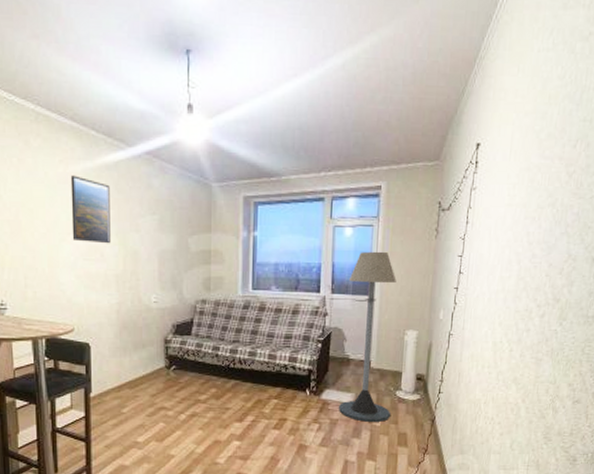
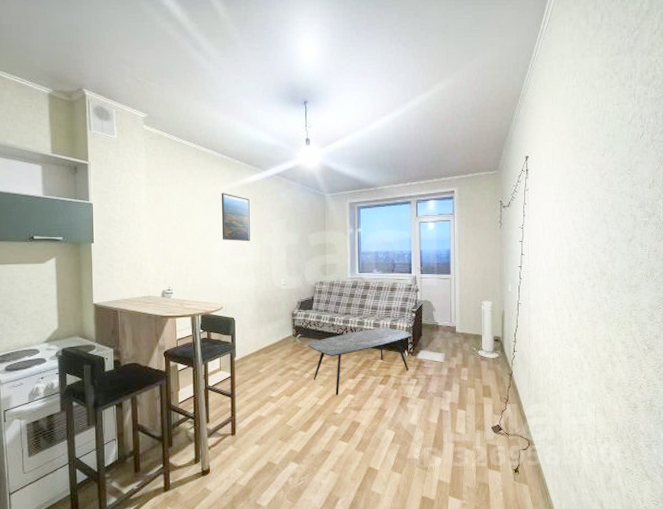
coffee table: none [183,359,317,442] -> present [307,327,413,395]
floor lamp: present [339,251,397,422] -> none [432,240,475,377]

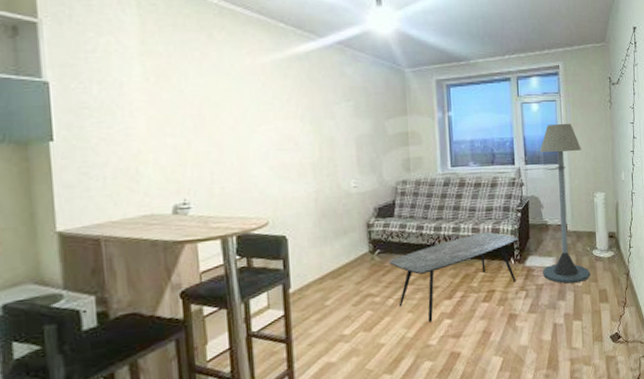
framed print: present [221,193,250,242] -> none [259,67,305,133]
floor lamp: none [432,240,475,377] -> present [539,123,590,284]

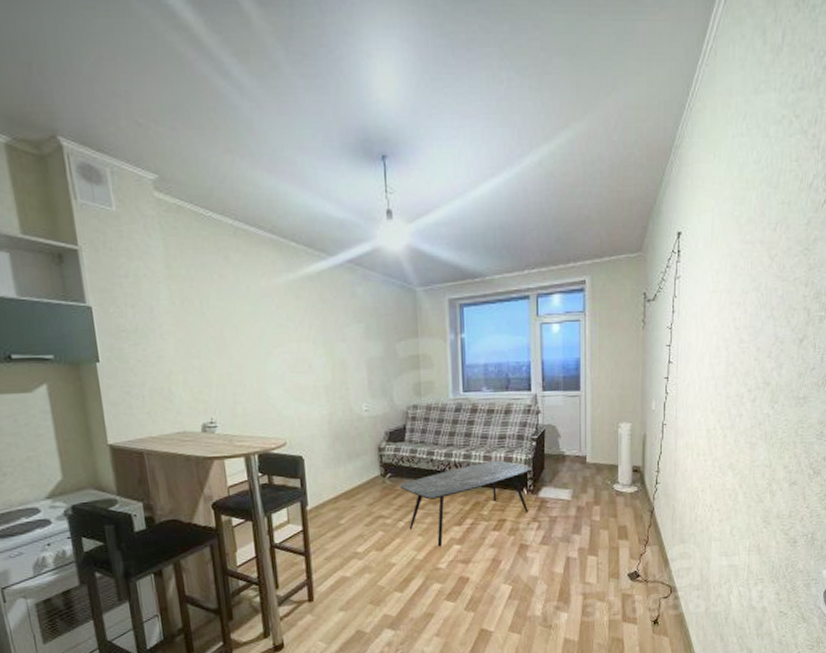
floor lamp: present [539,123,590,284] -> none [557,345,609,517]

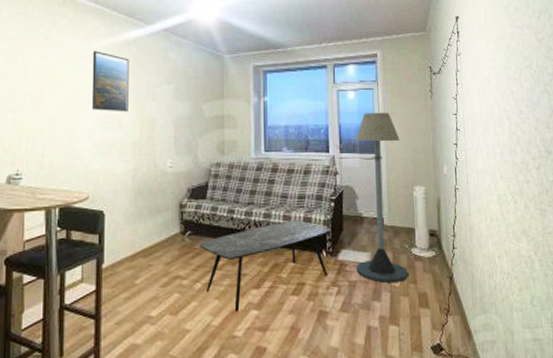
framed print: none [273,288,318,355] -> present [91,51,129,112]
floor lamp: none [557,345,609,517] -> present [355,112,408,283]

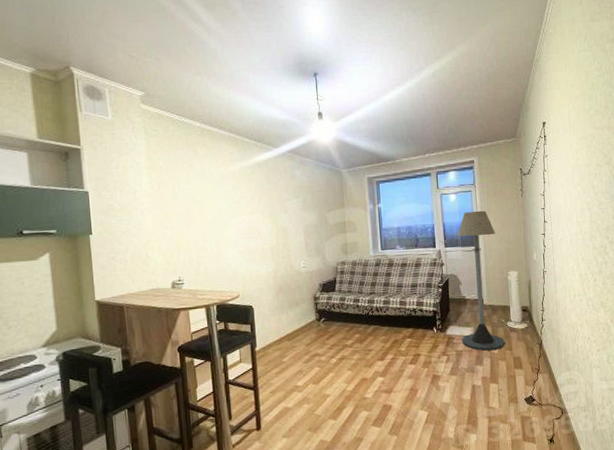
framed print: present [91,51,129,112] -> none [230,173,265,224]
coffee table: present [199,220,332,312] -> none [332,304,440,379]

